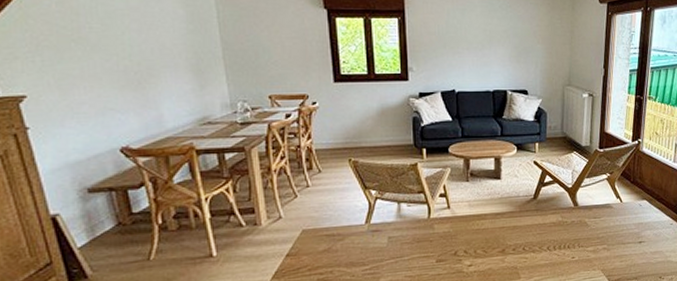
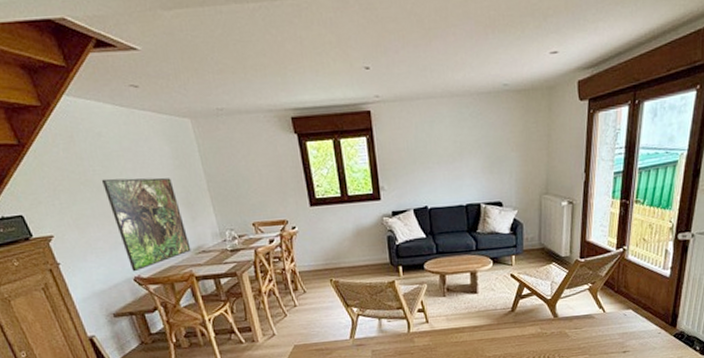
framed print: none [98,37,195,142] -> present [101,177,191,272]

